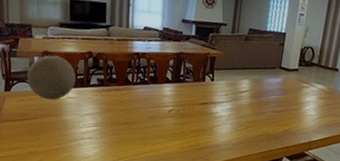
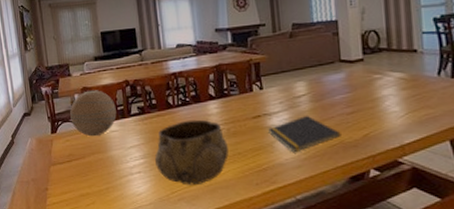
decorative bowl: none [106,98,175,155] -> present [154,119,229,186]
notepad: none [211,108,268,138] -> present [268,115,341,153]

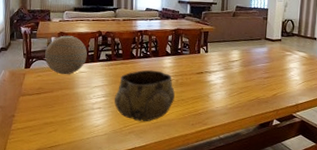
notepad: present [268,115,341,153] -> none [207,75,258,103]

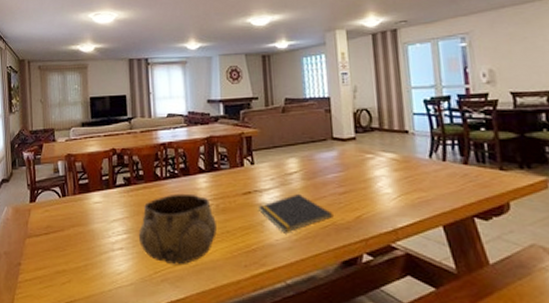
decorative orb: present [45,35,87,75] -> none [52,157,101,208]
notepad: none [207,75,258,103] -> present [259,193,334,233]

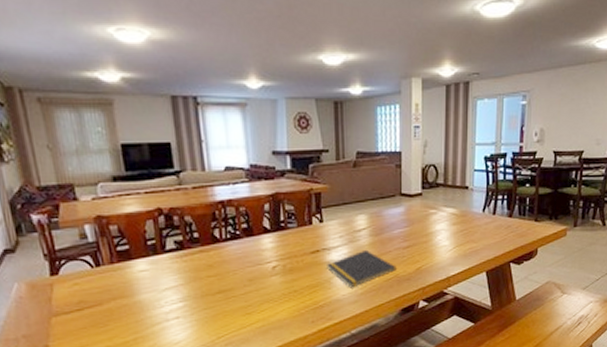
decorative bowl: present [138,193,217,265] -> none [196,255,284,329]

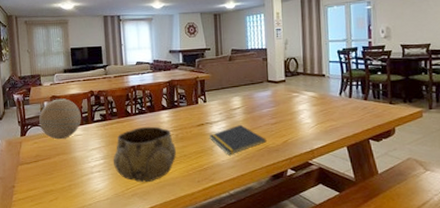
decorative orb: none [78,219,146,279] -> present [39,98,81,140]
decorative bowl: none [196,255,284,329] -> present [113,126,176,183]

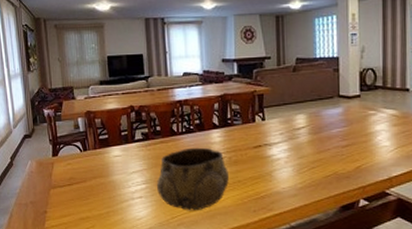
decorative orb: present [39,98,81,140] -> none [73,114,120,161]
notepad: present [209,124,267,155] -> none [268,146,336,182]

